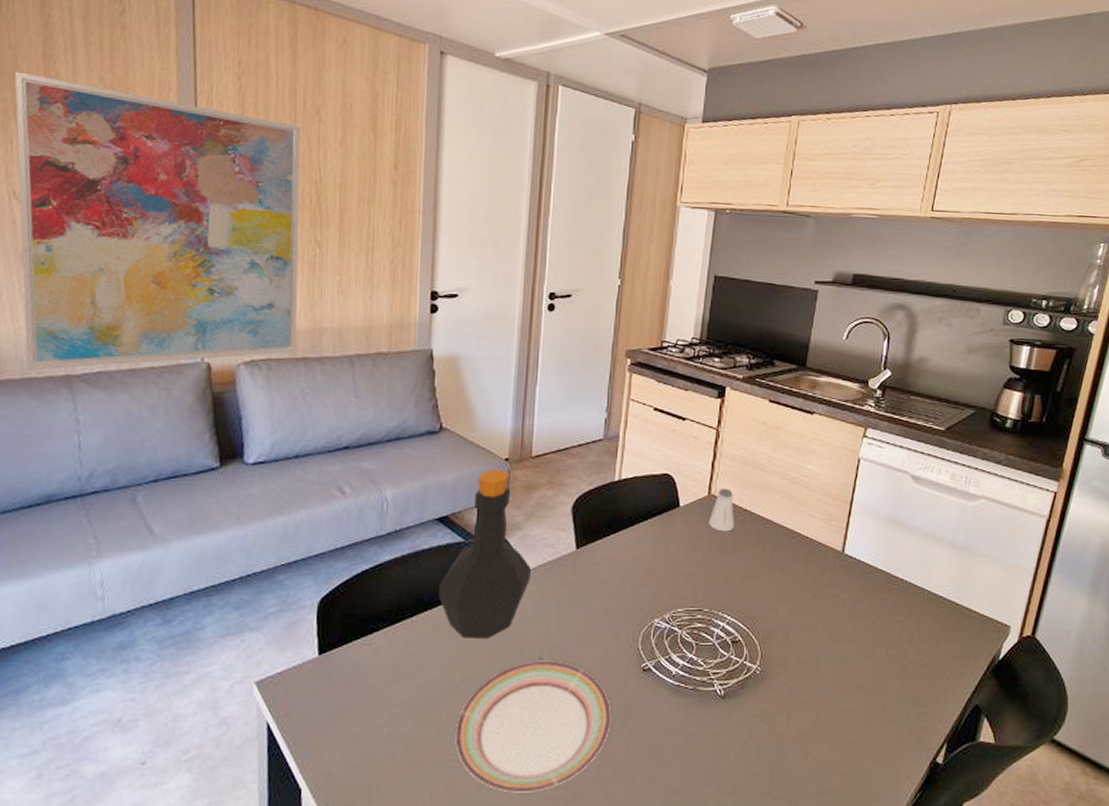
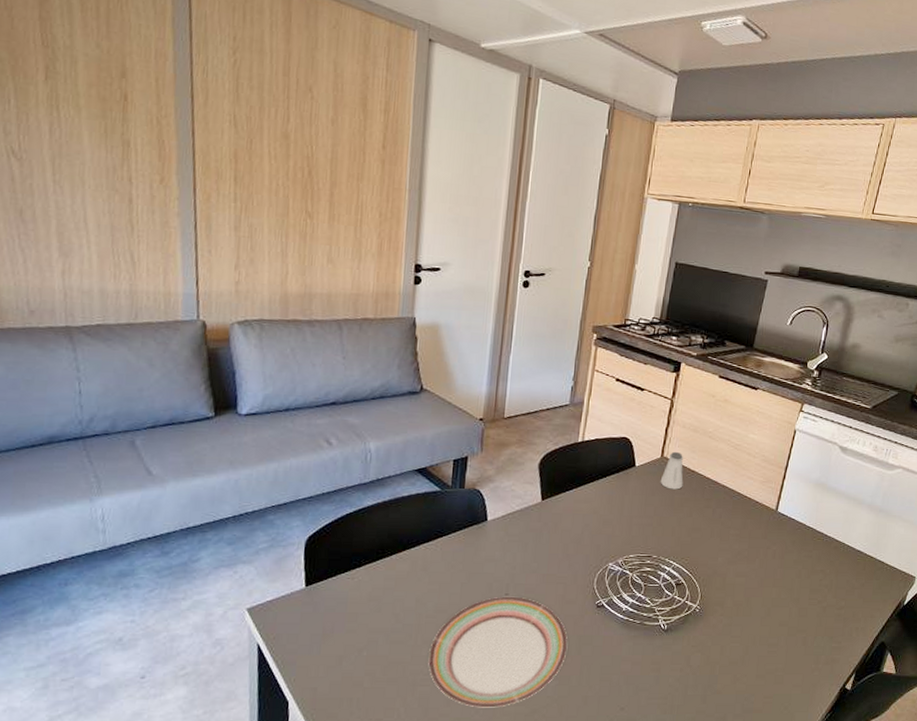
wall art: present [14,71,302,371] -> none [10,32,294,321]
bottle: present [438,469,532,639] -> none [416,427,501,576]

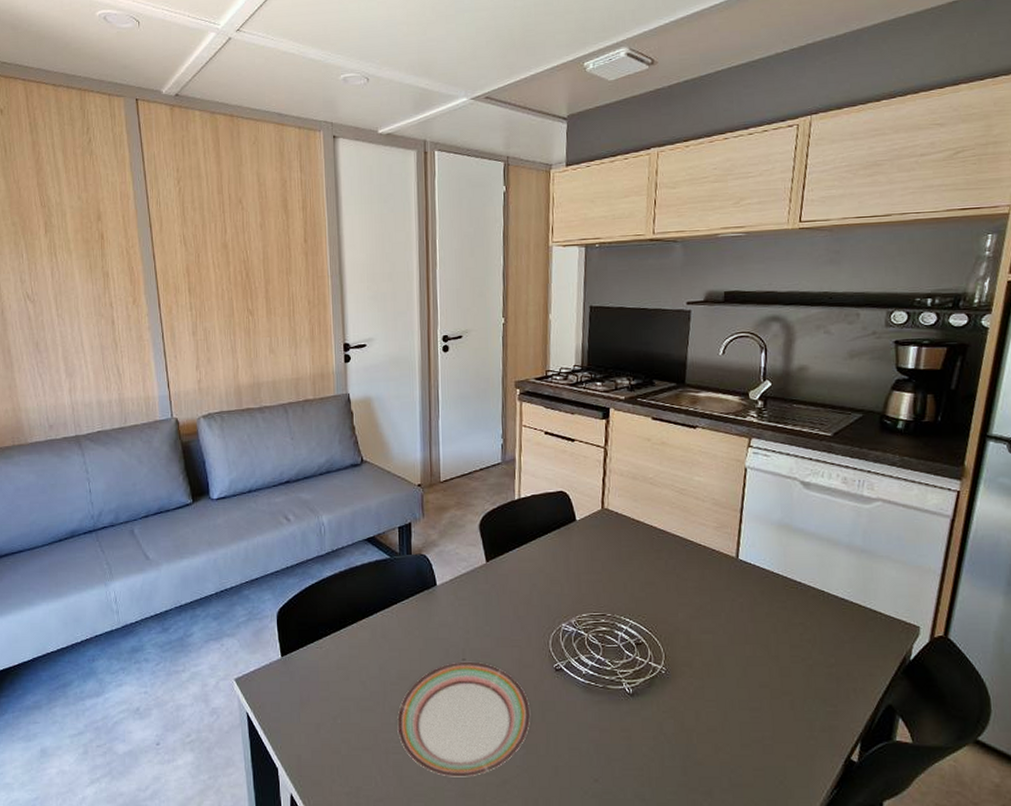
saltshaker: present [660,451,684,490] -> none [604,501,629,542]

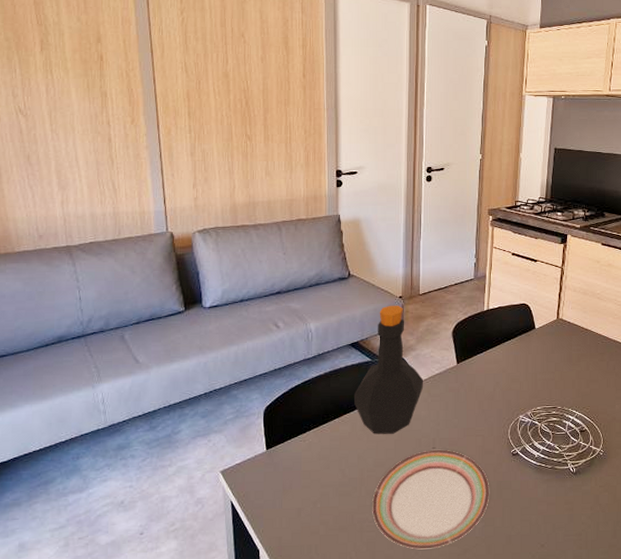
bottle: none [372,494,450,642] -> present [353,305,424,434]

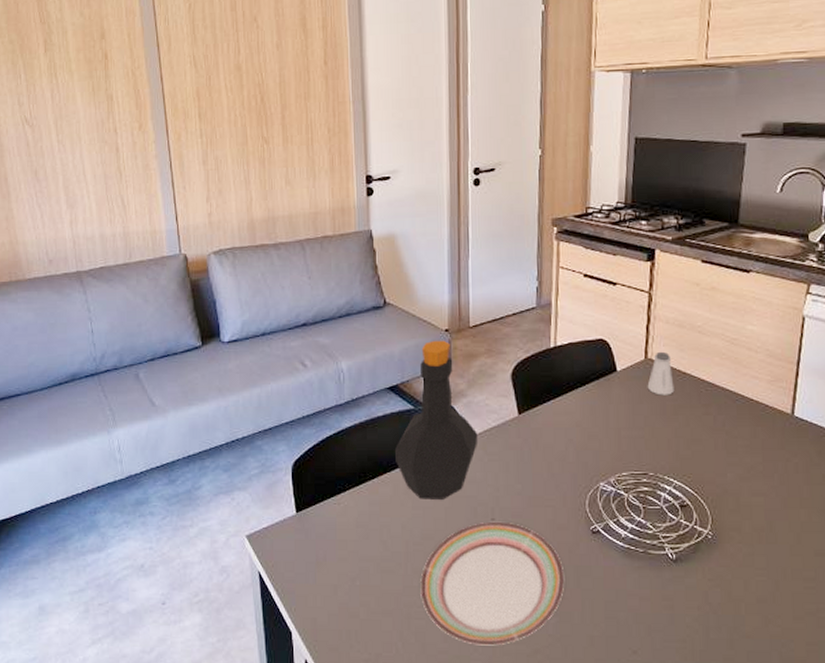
saltshaker: none [558,313,579,347] -> present [647,351,675,396]

